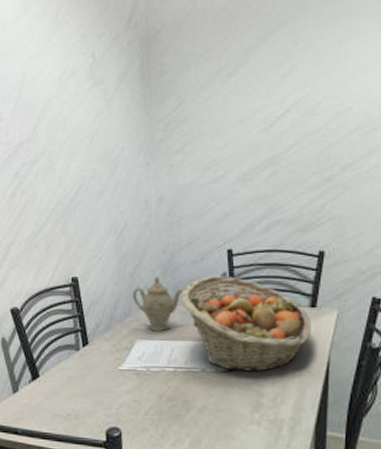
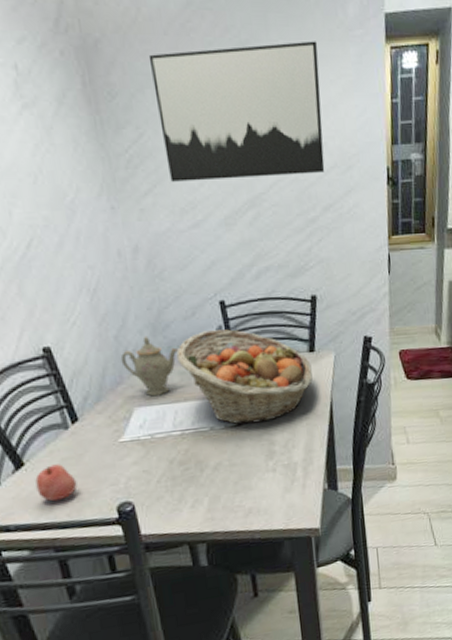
apple: none [45,381,77,415] -> present [35,464,78,502]
wall art: none [196,17,353,142] -> present [148,41,325,182]

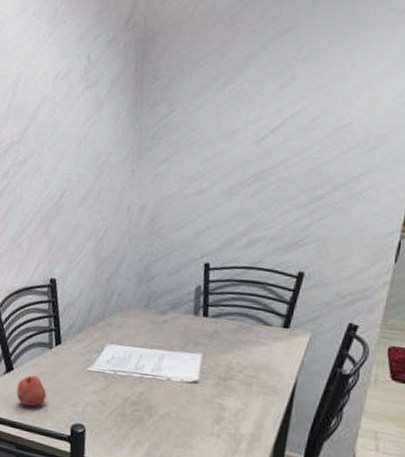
teapot: present [120,335,179,397] -> none [106,283,158,339]
wall art: present [148,41,325,182] -> none [187,24,365,153]
fruit basket: present [176,329,313,425] -> none [153,288,282,386]

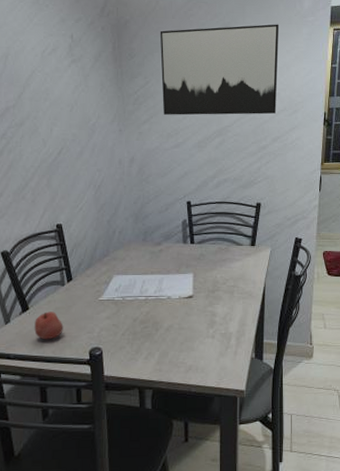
wall art: none [187,24,365,153] -> present [160,24,280,116]

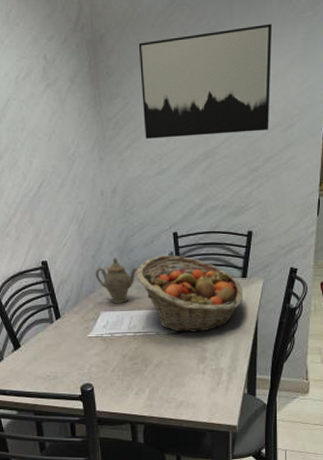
apple: present [34,311,64,340] -> none [27,349,55,377]
teapot: none [109,222,153,268] -> present [95,257,139,304]
fruit basket: none [150,223,251,297] -> present [136,255,243,332]

